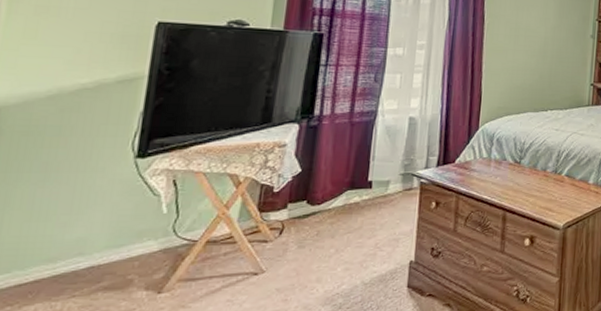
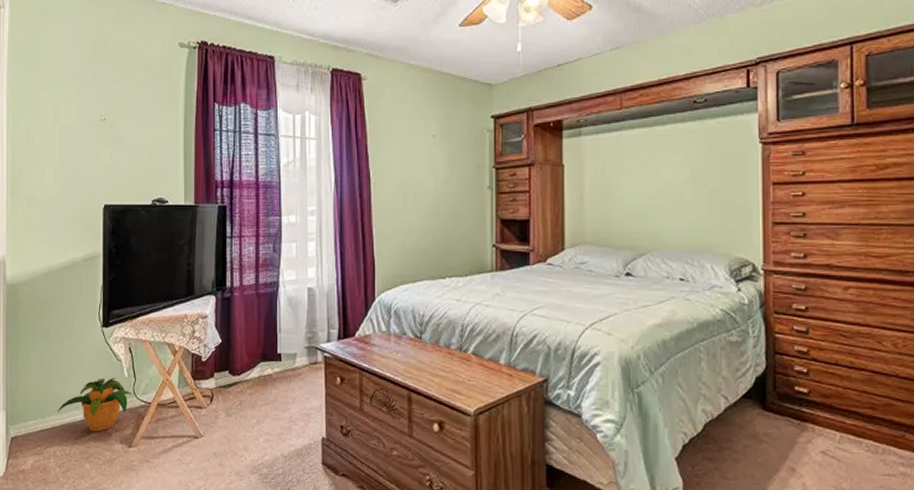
potted plant: none [48,214,173,280] -> present [57,377,134,432]

